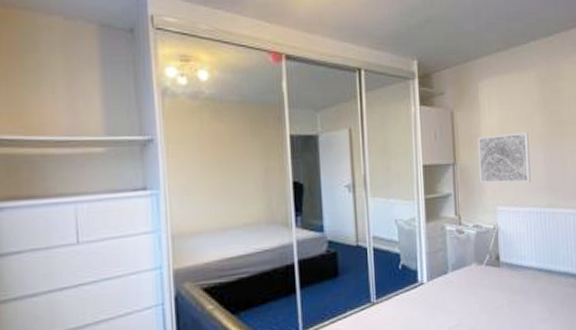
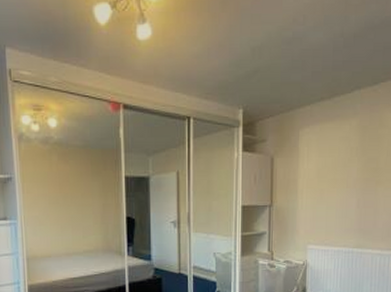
wall art: present [477,131,531,184] -> none [293,177,344,225]

